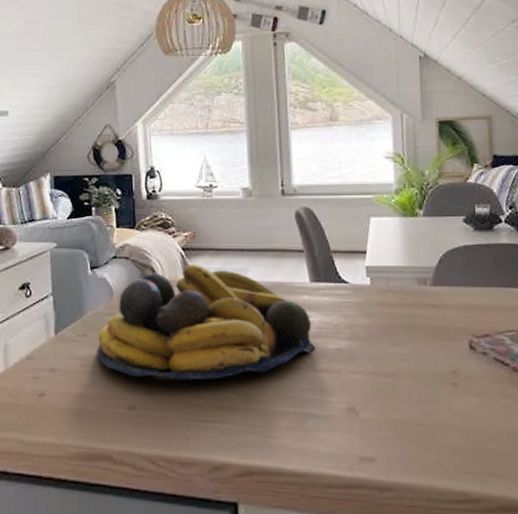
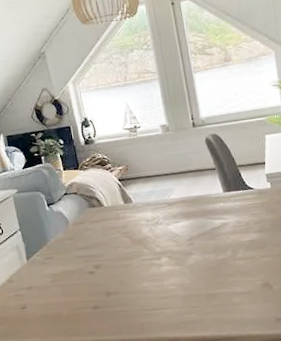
fruit bowl: present [97,263,316,381] -> none [61,190,234,285]

